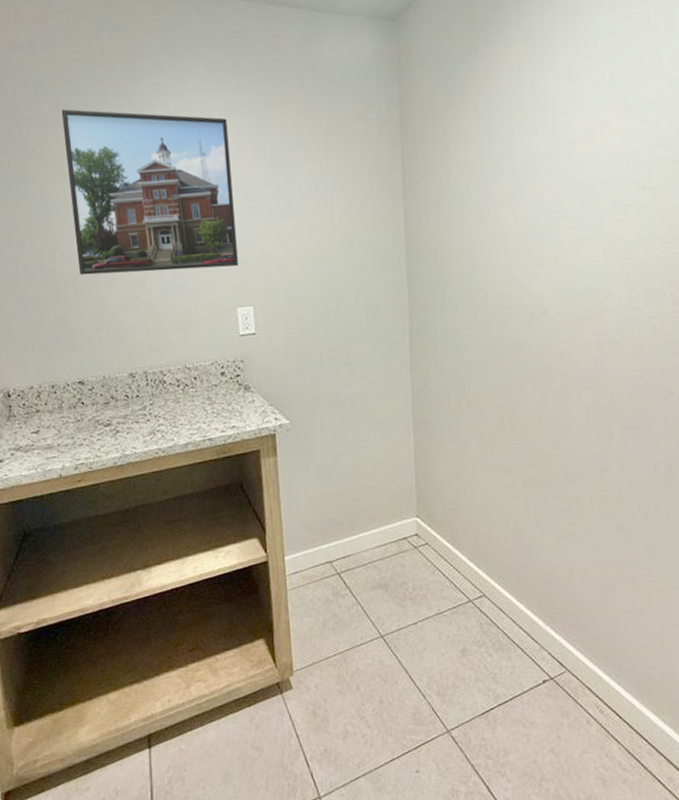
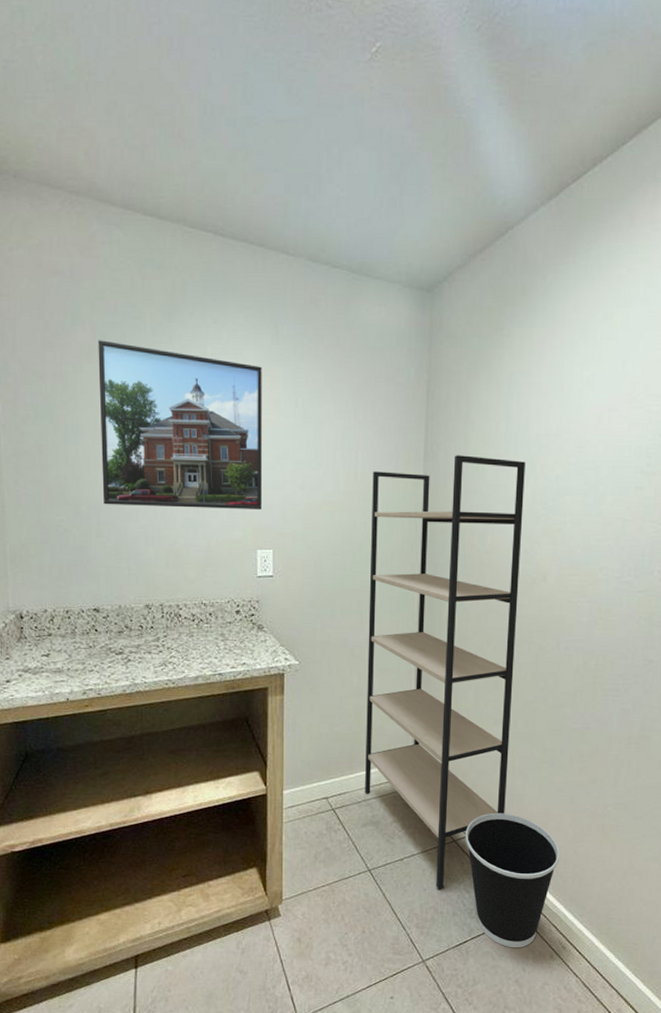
shelving unit: none [350,188,523,654] -> present [365,455,525,890]
wastebasket: none [482,568,589,714] -> present [466,812,560,948]

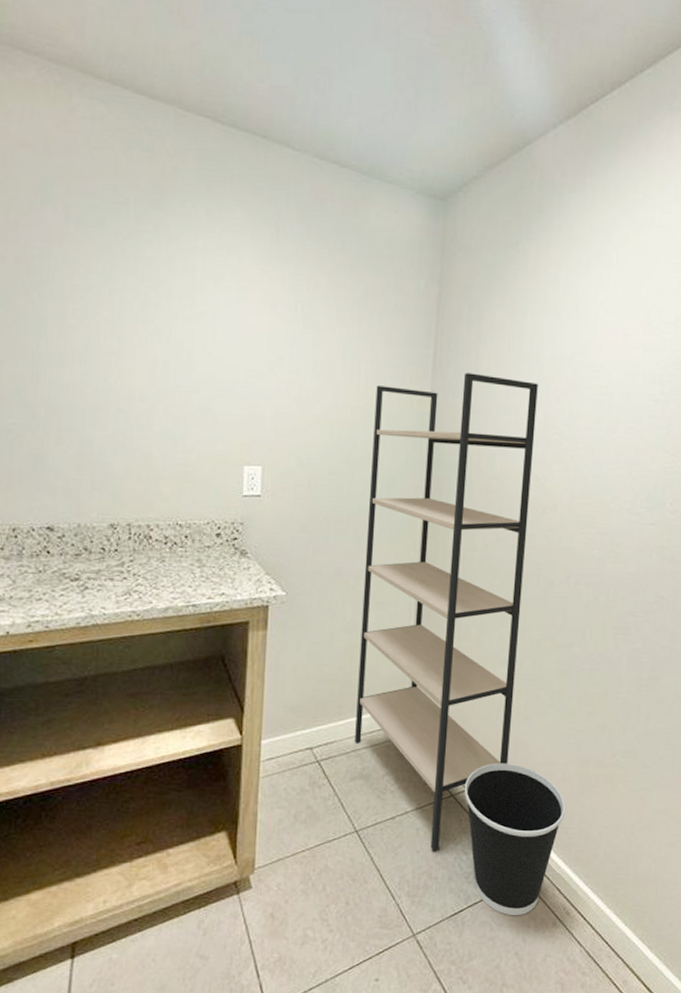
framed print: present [98,340,262,511] -> none [66,223,259,422]

